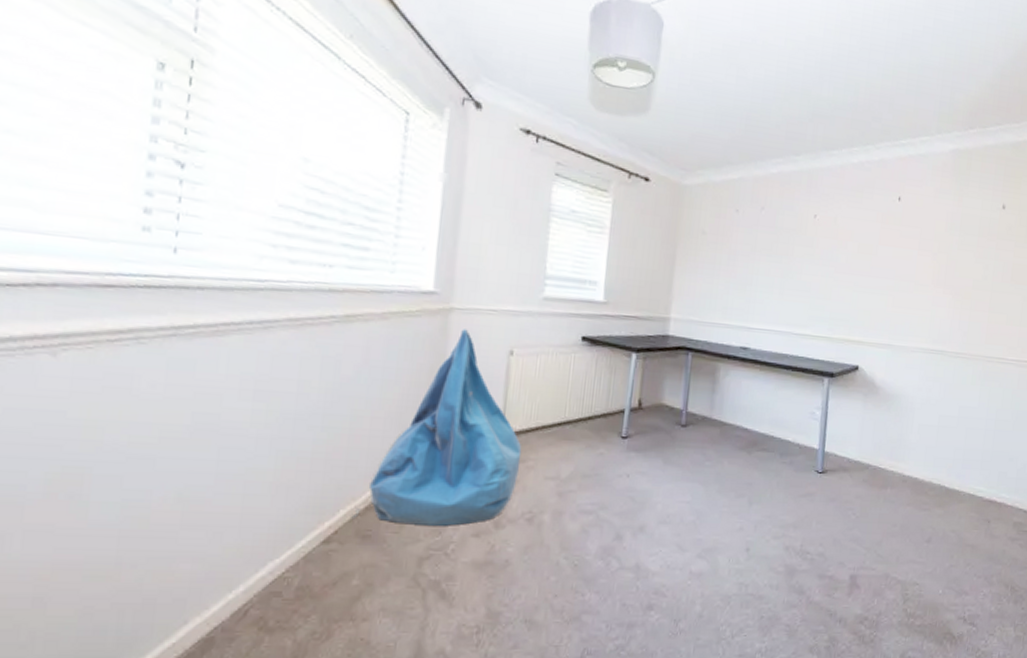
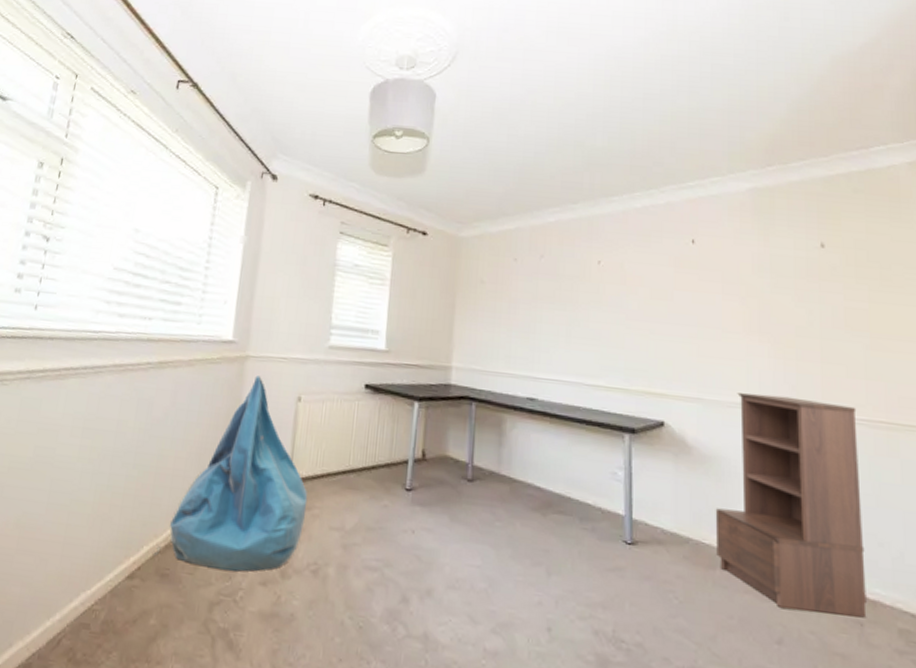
bookshelf: none [889,339,1010,516] -> present [715,393,867,618]

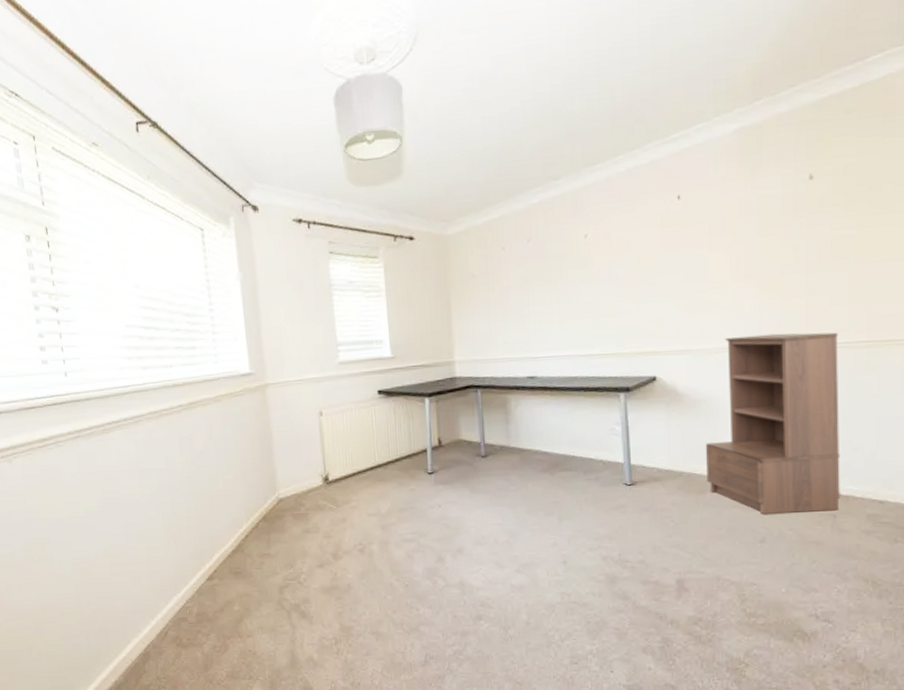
bean bag chair: present [153,375,308,572] -> none [224,399,345,562]

